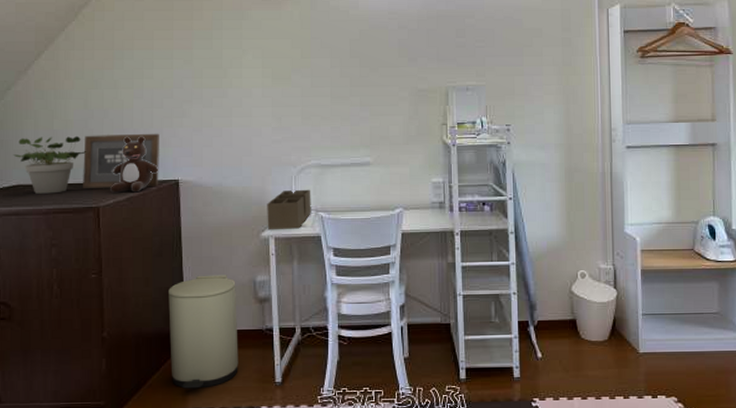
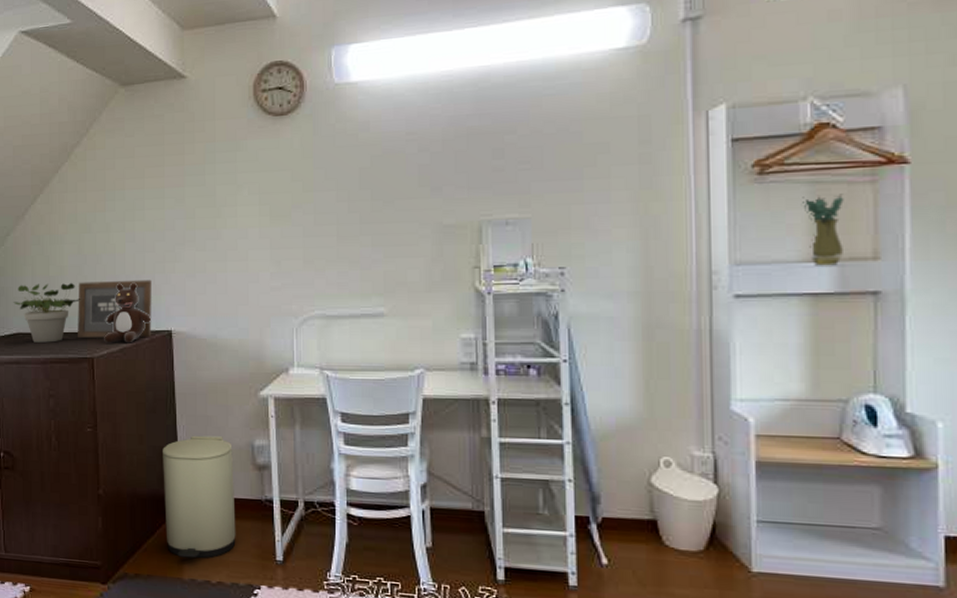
desk organizer: present [267,189,311,230] -> none [265,343,315,390]
vase: none [669,73,694,125] -> present [802,193,844,266]

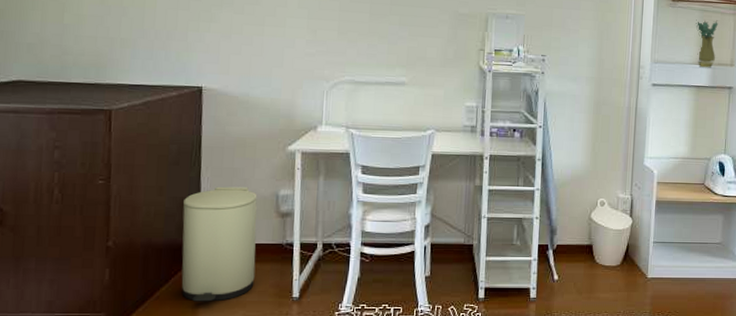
potted plant: present [13,282,82,343] -> none [15,30,102,93]
picture frame: present [78,279,152,338] -> none [94,32,184,92]
stuffed animal: present [104,284,150,343] -> none [125,38,180,97]

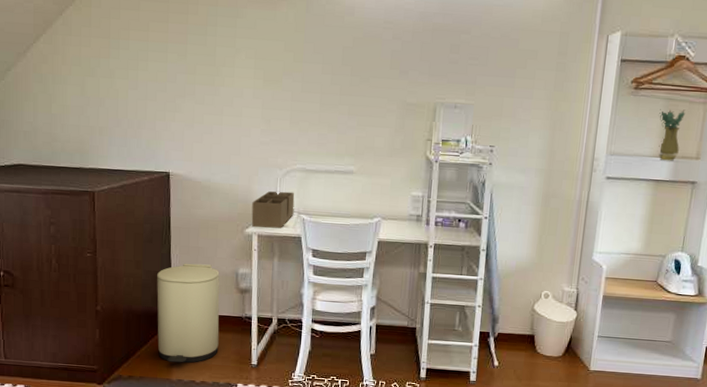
desk organizer: none [294,104,343,145] -> present [251,191,295,229]

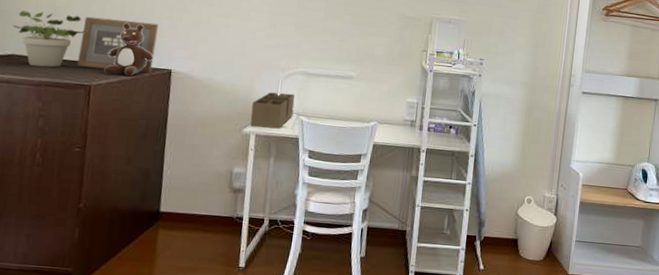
potted plant: none [14,119,85,175] -> present [12,10,87,68]
picture frame: none [79,121,152,177] -> present [77,16,158,73]
stuffed animal: none [105,127,150,181] -> present [104,23,153,77]
pedal bin: present [157,263,220,363] -> none [140,160,214,265]
vase: present [658,109,686,161] -> none [626,34,648,80]

